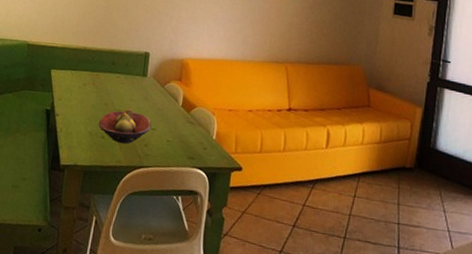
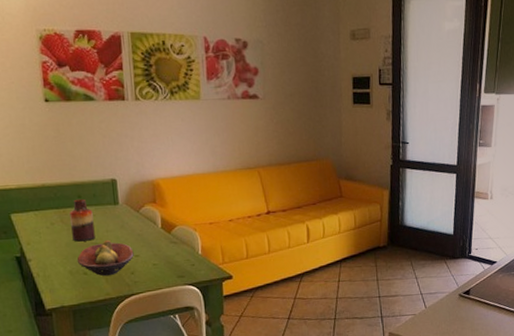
vase: none [99,65,122,107] -> present [70,198,95,242]

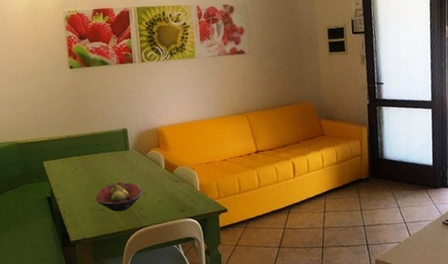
vase: present [70,198,95,242] -> none [89,146,111,183]

